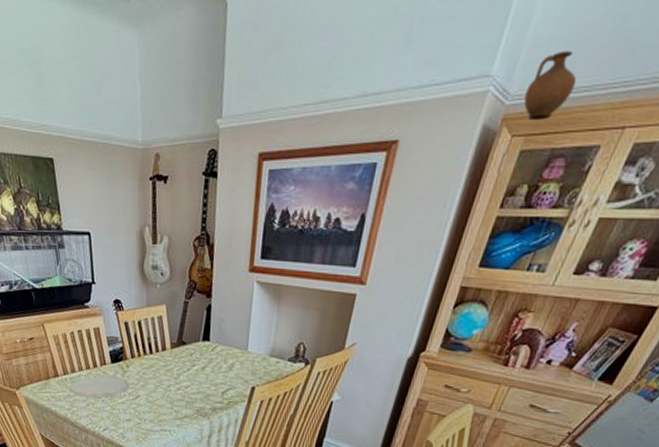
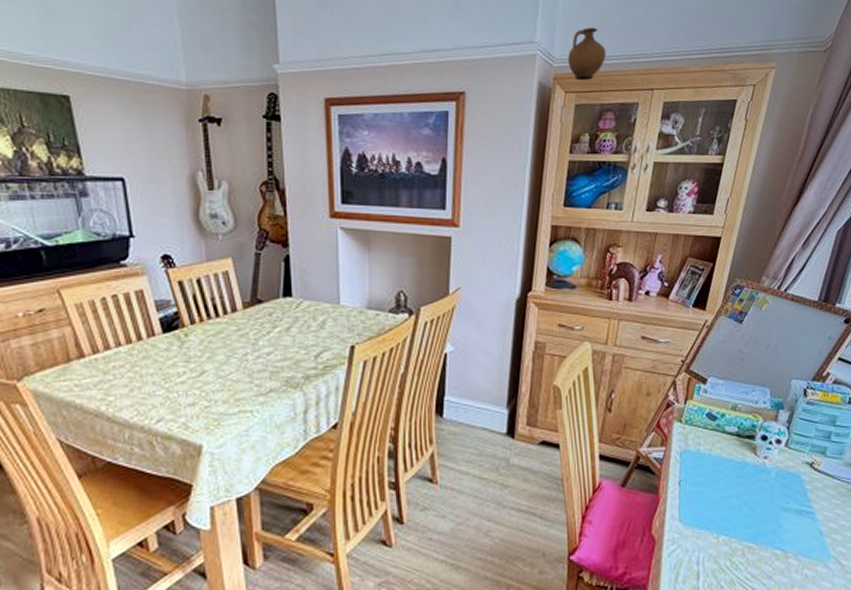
plate: present [70,375,129,398] -> none [103,349,190,381]

